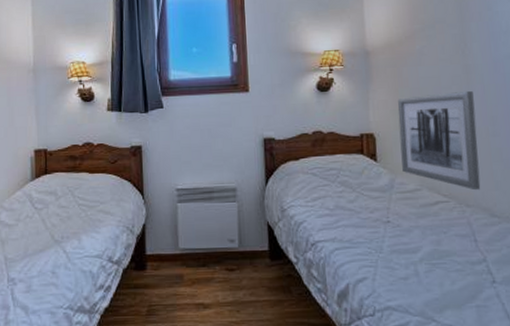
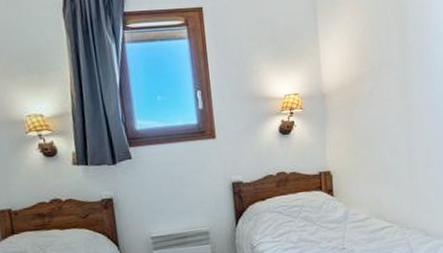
wall art: present [397,91,481,191] -> none [350,128,418,215]

